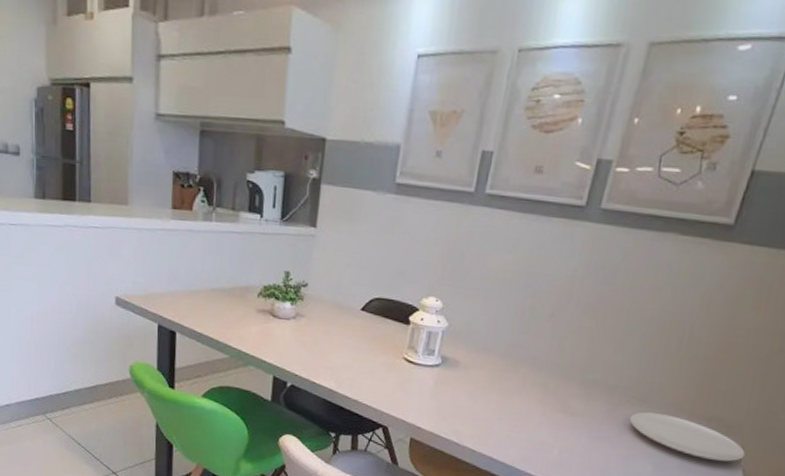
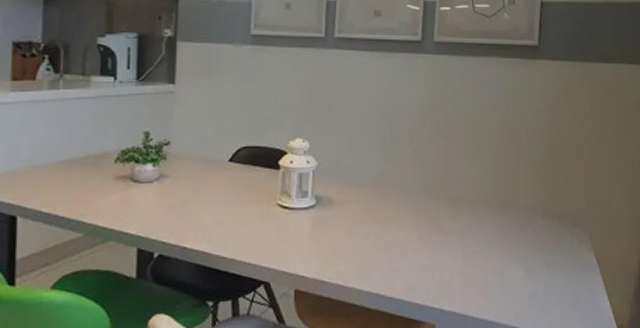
plate: present [629,412,745,462] -> none [495,218,595,255]

